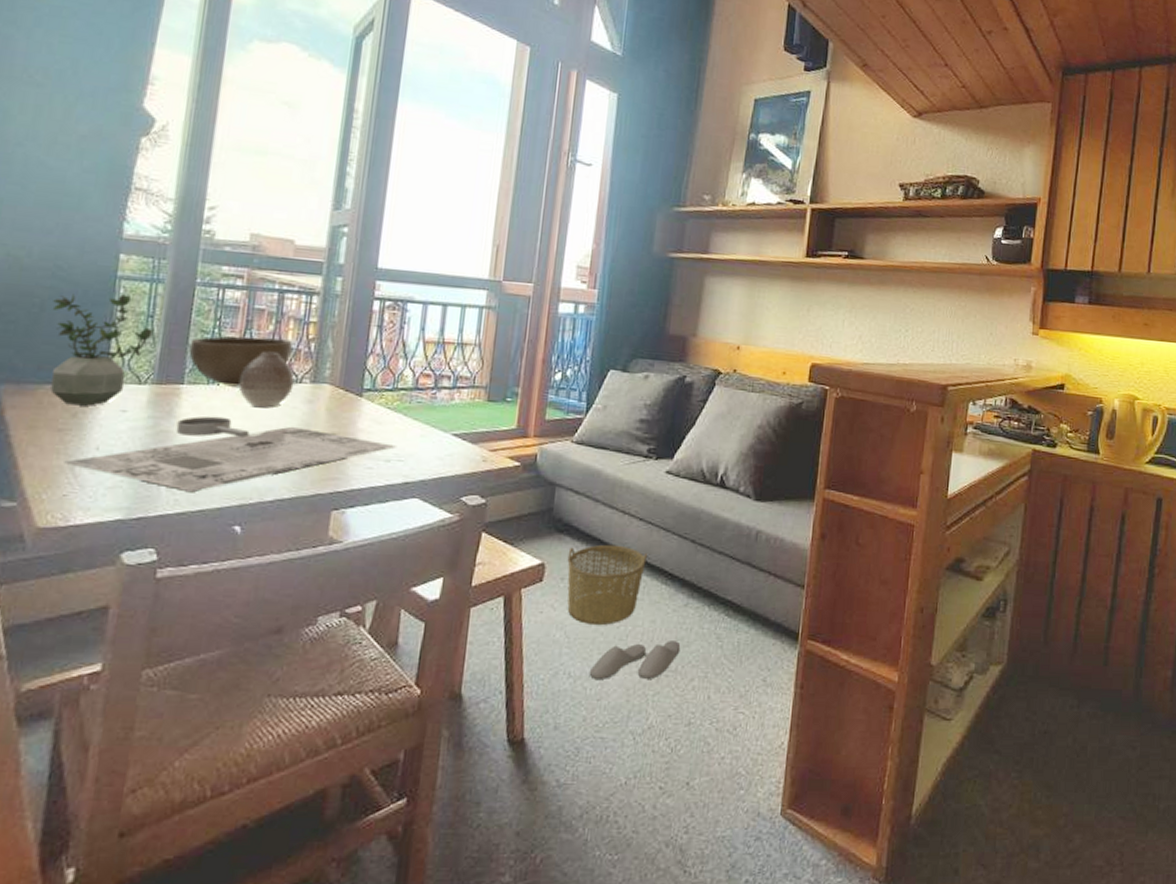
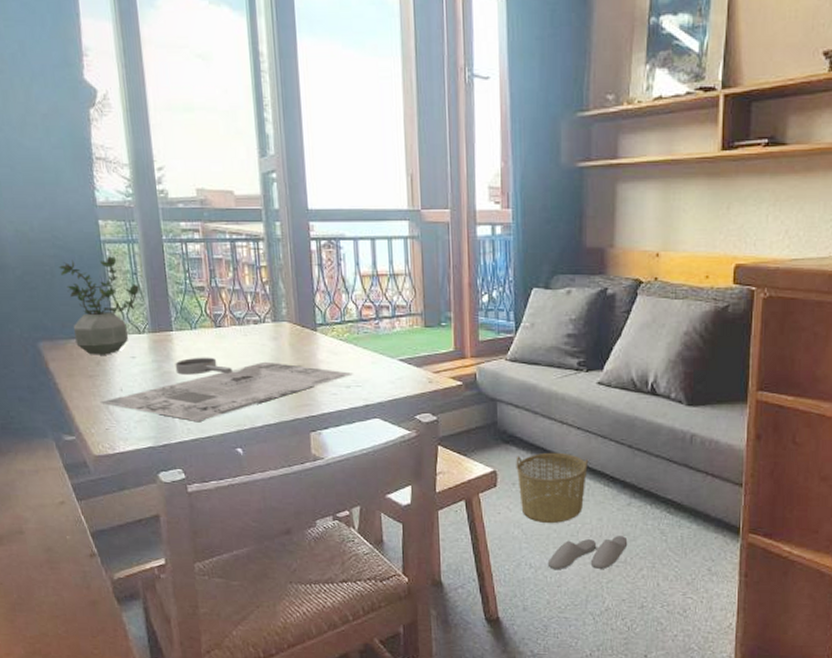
bowl: present [189,336,293,387] -> none [169,285,252,330]
vase: present [238,351,295,408] -> none [214,296,259,347]

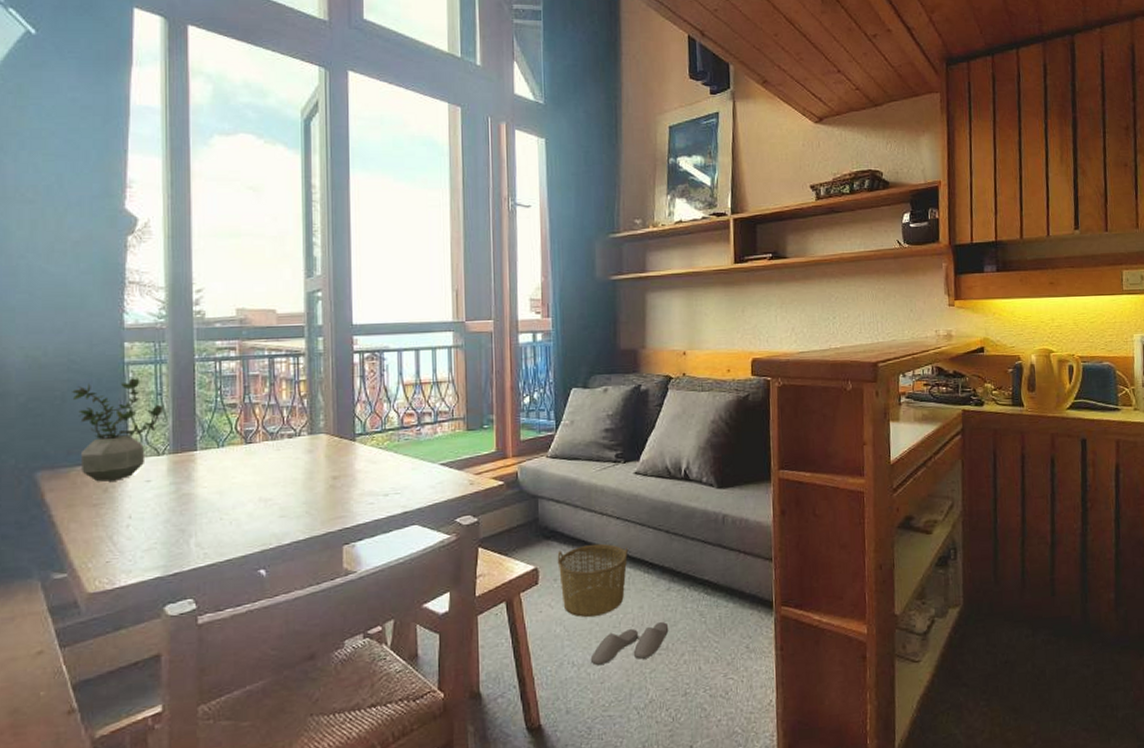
newspaper: present [100,357,354,423] -> none [103,475,393,546]

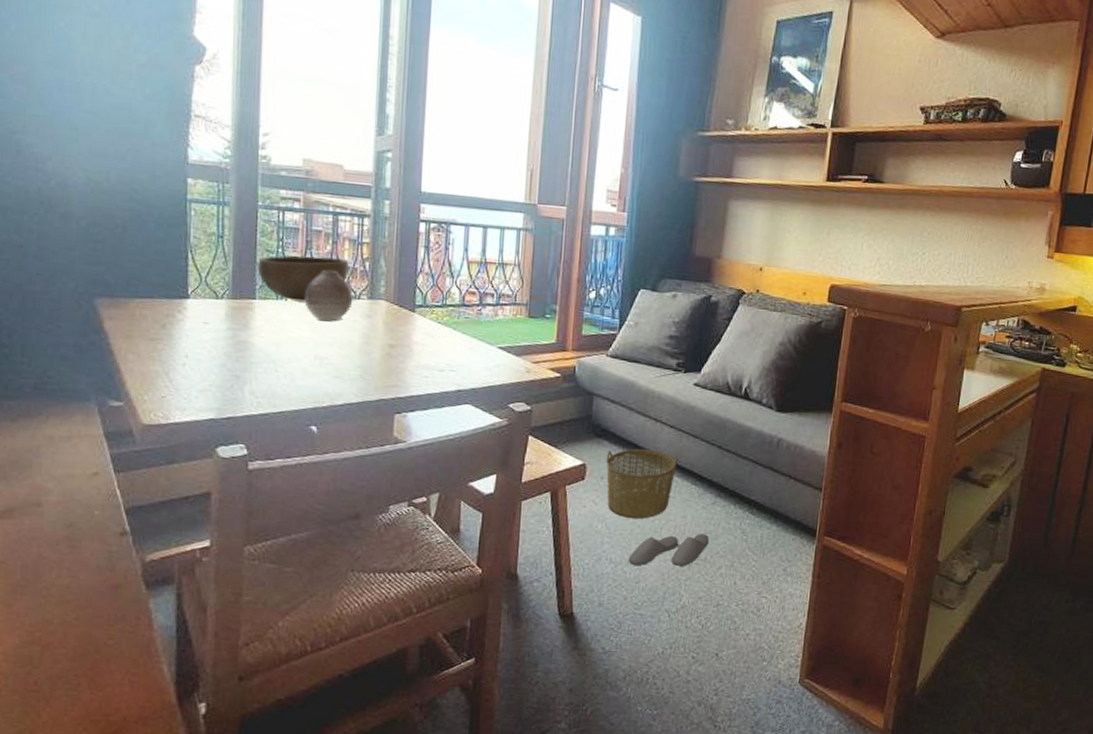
potted plant: present [72,378,164,482] -> none [133,215,225,318]
bowl: none [197,399,287,448] -> present [257,256,349,302]
vase: none [245,411,294,463] -> present [304,269,353,322]

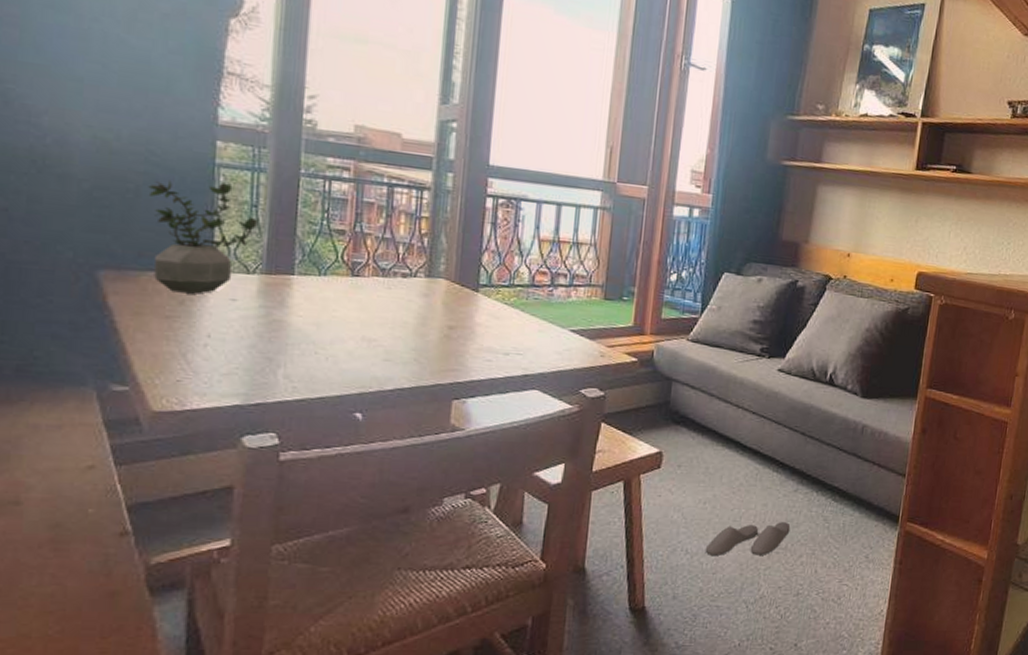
potted plant: none [133,215,225,318] -> present [148,180,259,294]
bowl: present [257,256,349,302] -> none [297,228,405,279]
vase: present [304,269,353,322] -> none [351,245,409,301]
basket: present [606,448,679,519] -> none [684,435,761,507]

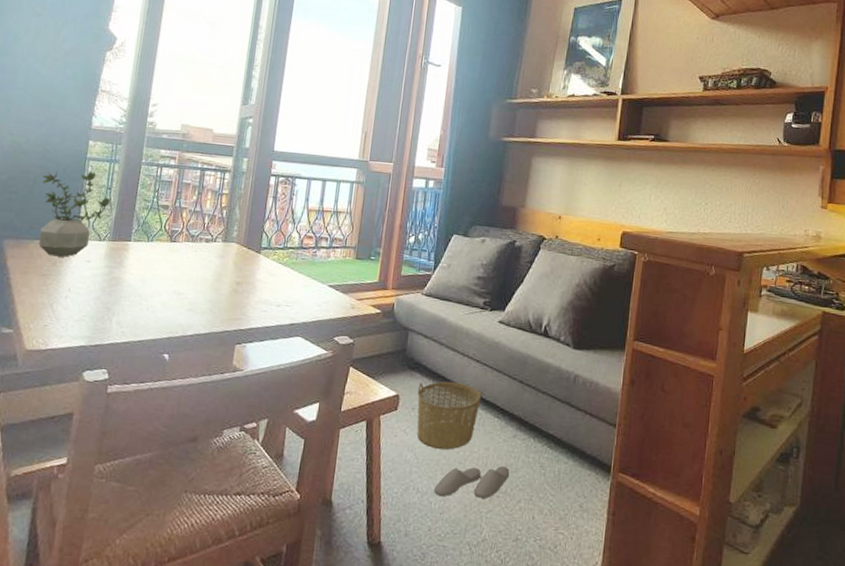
basket: none [684,435,761,507] -> present [417,381,484,450]

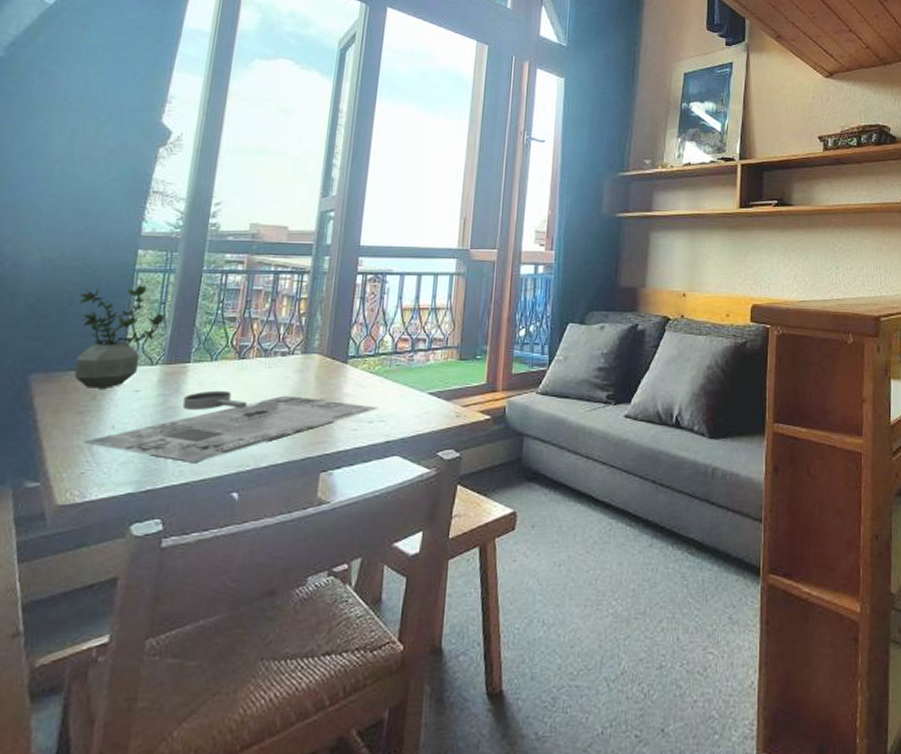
newspaper: none [46,266,286,327] -> present [83,390,379,464]
basket: present [417,381,484,450] -> none [537,490,612,570]
slippers: present [433,465,510,498] -> none [561,581,648,626]

